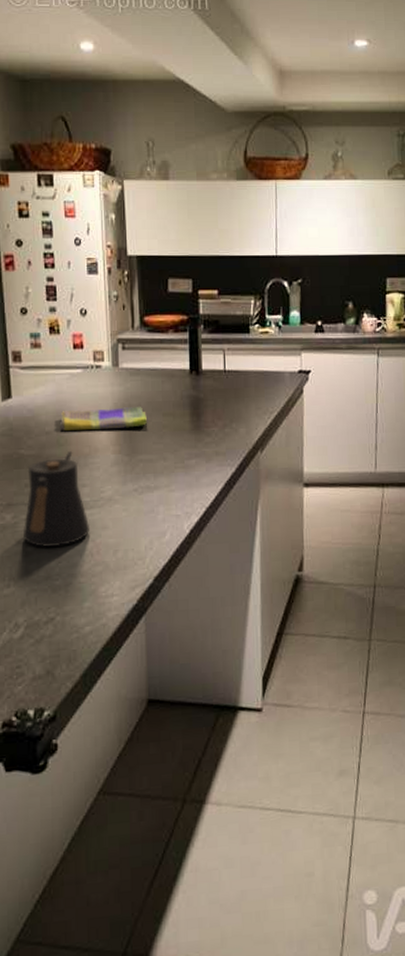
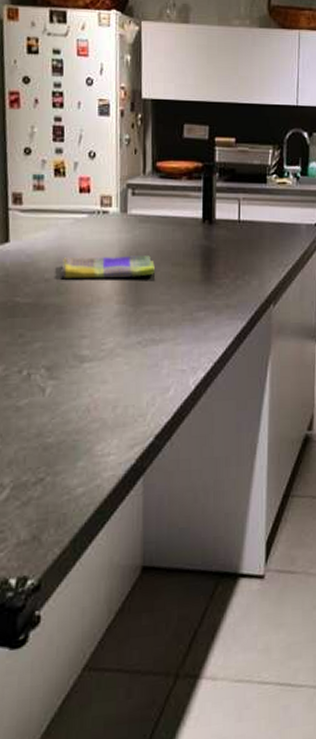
kettle: present [22,451,91,548] -> none [14,300,89,403]

